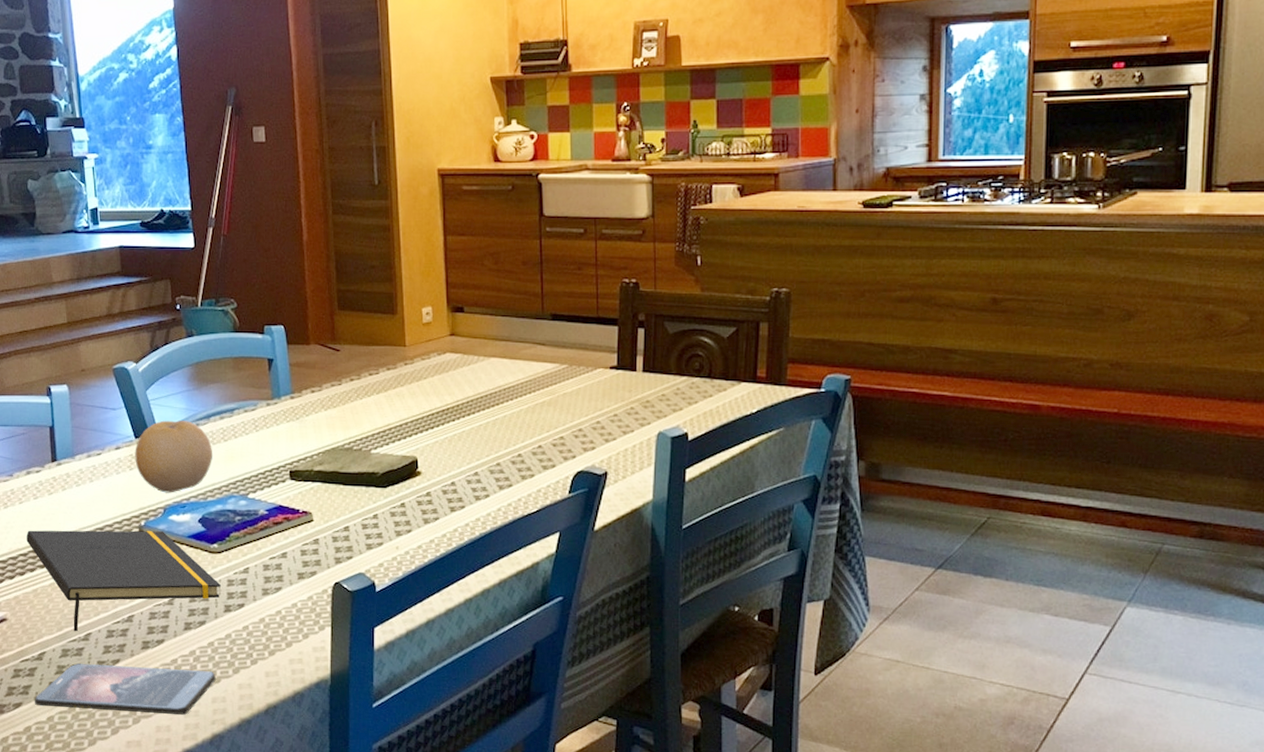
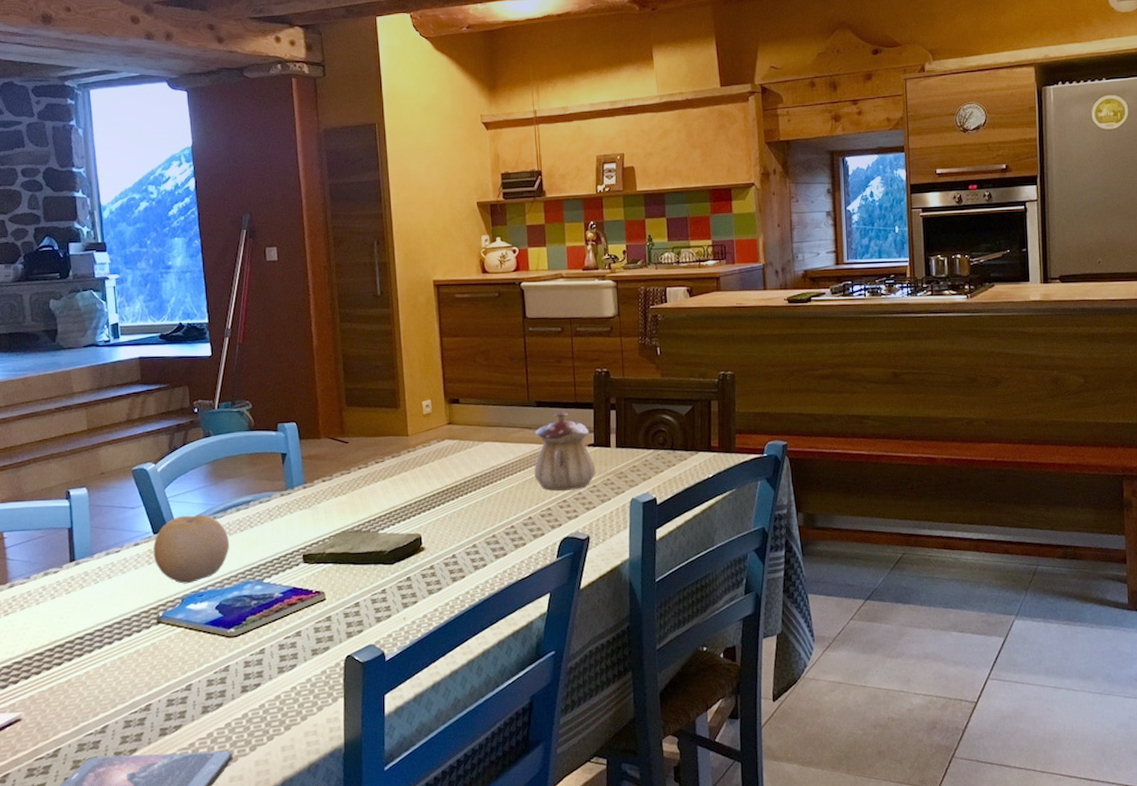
notepad: present [26,530,221,632] -> none [43,621,238,726]
teapot: none [547,326,618,419] -> present [534,411,596,491]

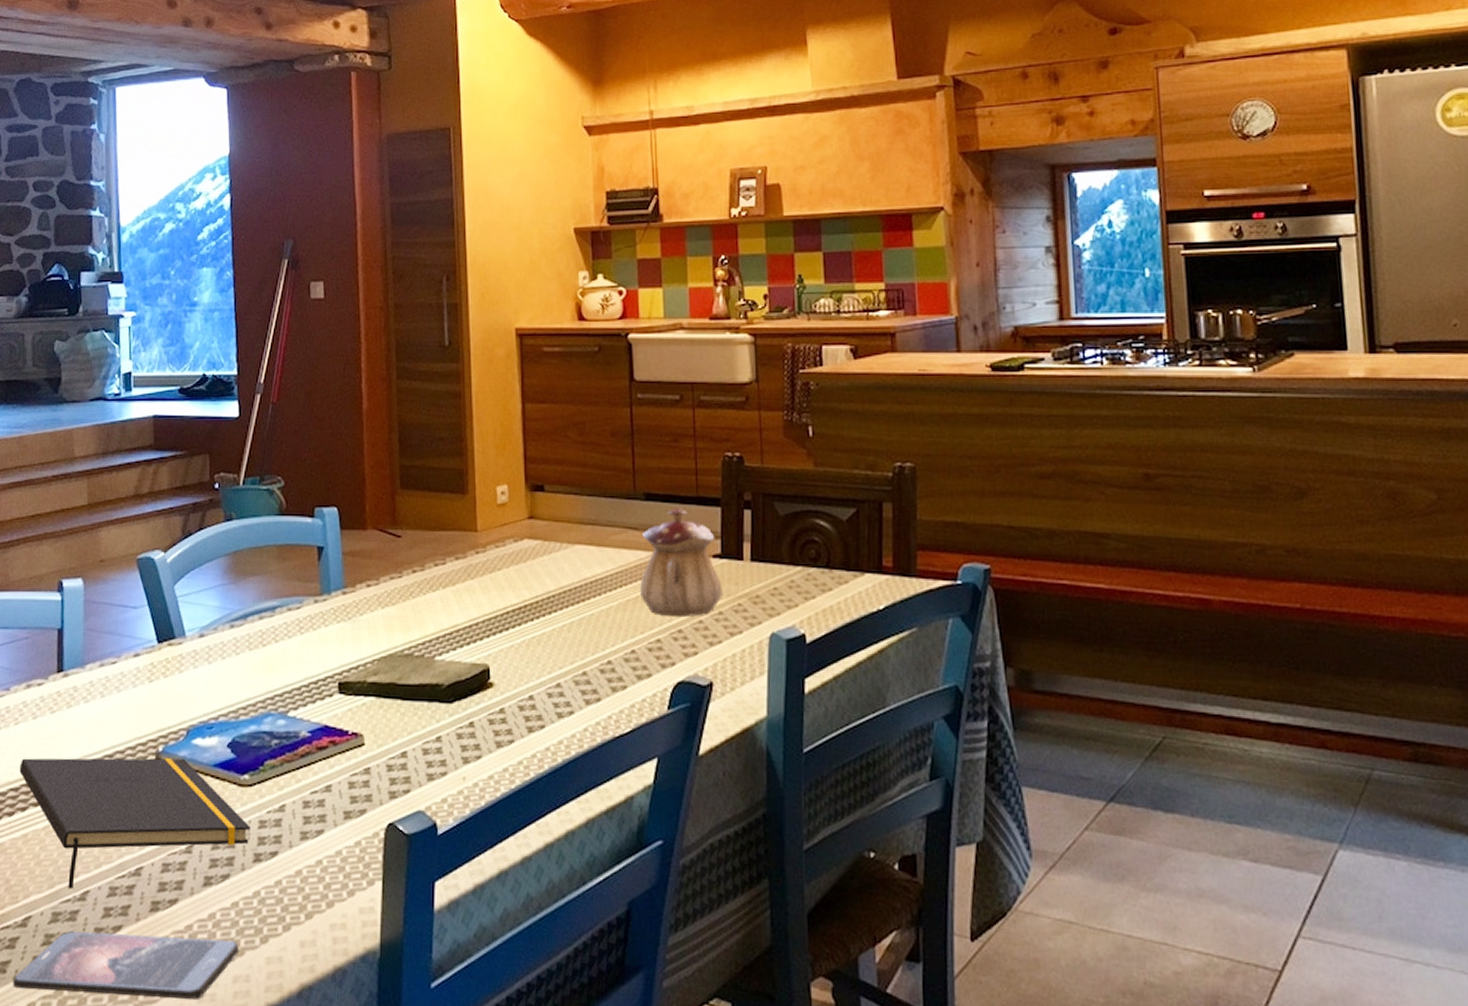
notepad: none [43,621,238,726] -> present [19,758,251,890]
fruit: present [153,514,229,584] -> none [156,621,248,711]

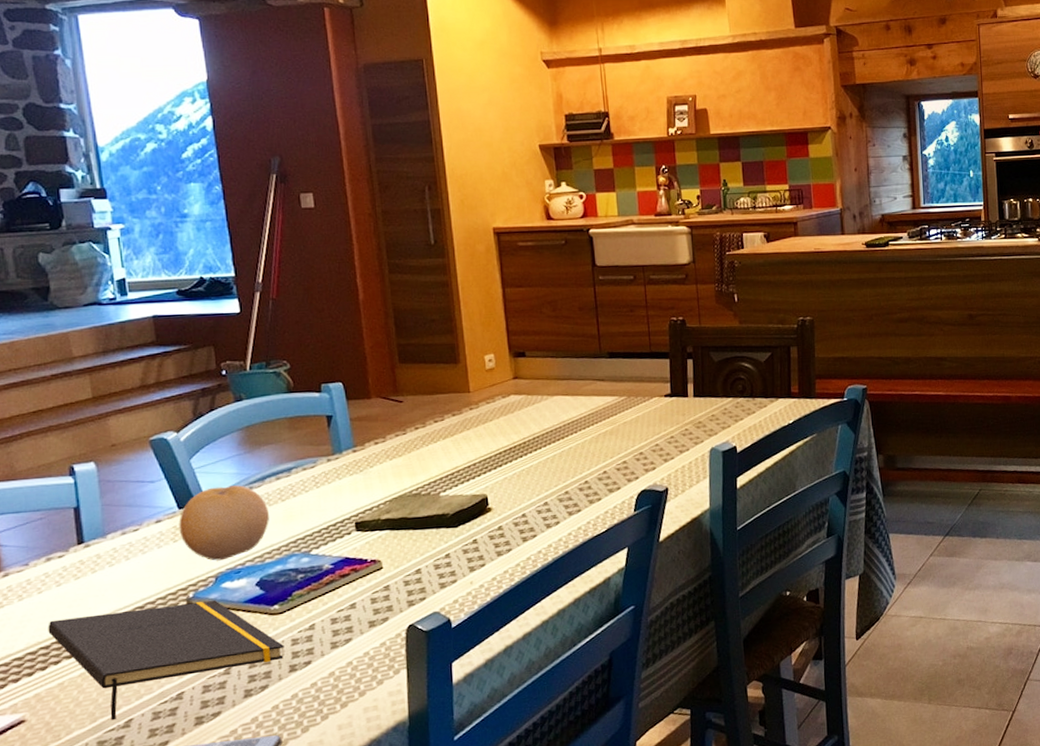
fruit: none [156,621,248,711] -> present [179,485,269,561]
teapot: present [640,507,723,618] -> none [608,361,673,444]

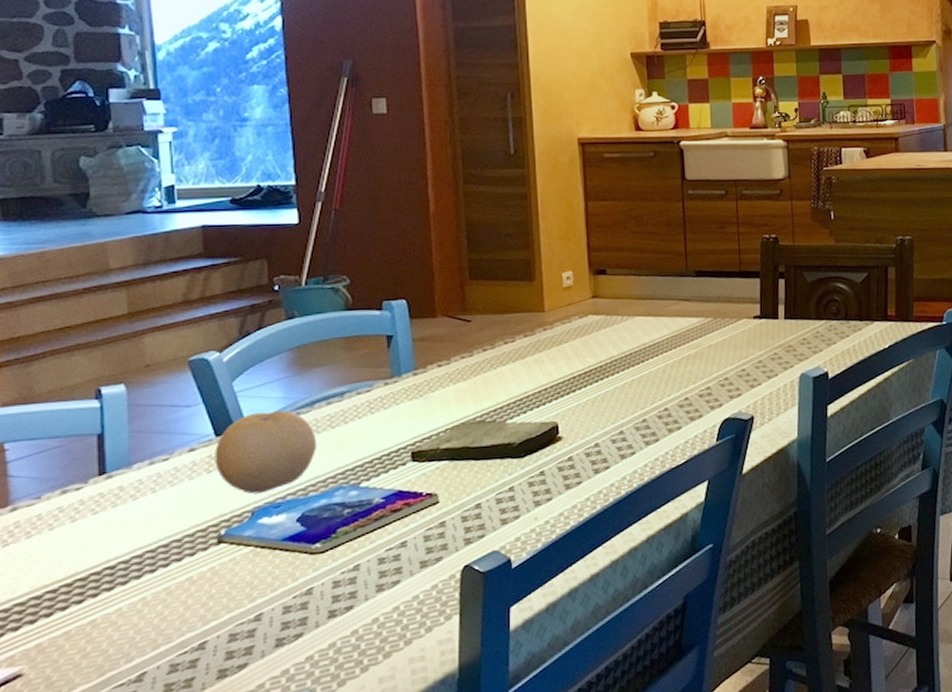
notepad: present [48,600,284,721] -> none [57,538,324,674]

